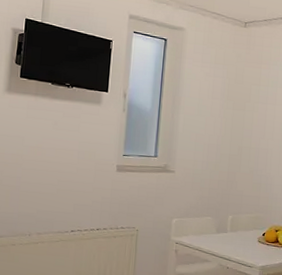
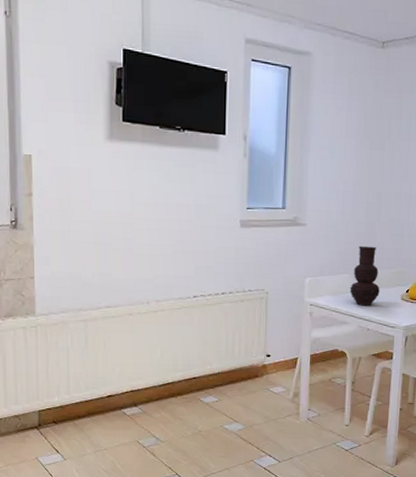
vase: none [212,192,239,246] -> present [349,245,380,305]

